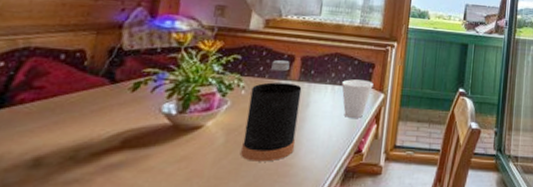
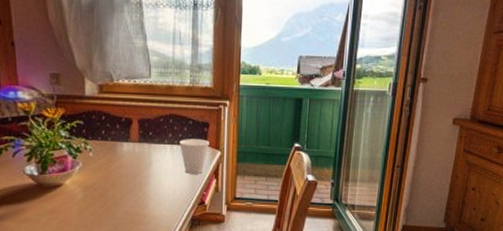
bottle: present [241,60,302,162] -> none [98,124,145,213]

